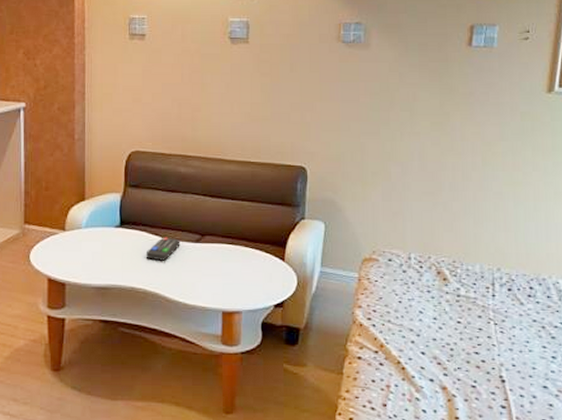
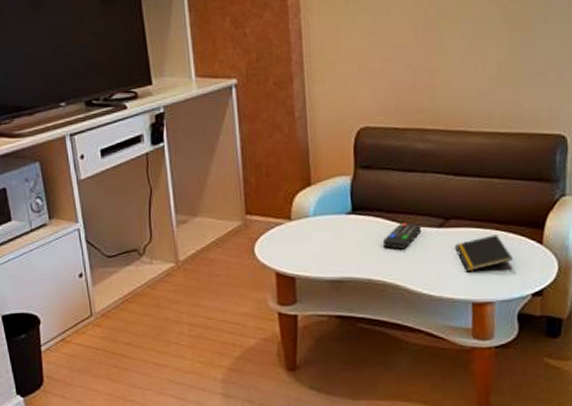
notepad: none [209,251,258,283] -> present [455,235,513,271]

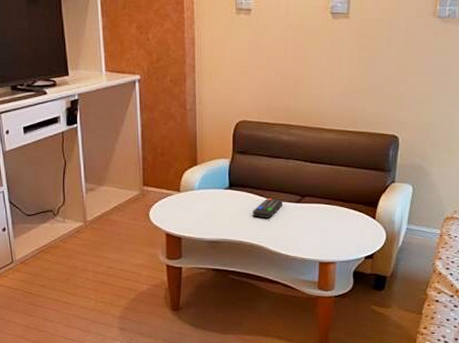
notepad: present [455,235,513,271] -> none [308,210,352,238]

